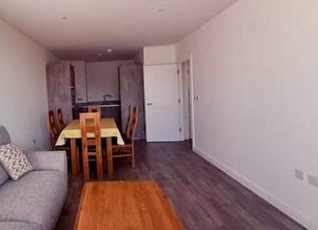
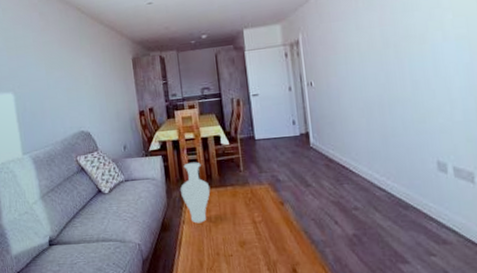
vase: none [80,158,106,210] -> present [180,162,211,224]

